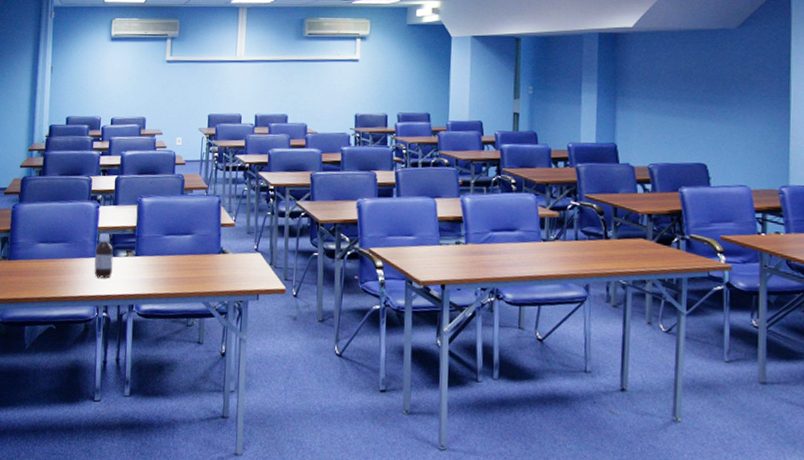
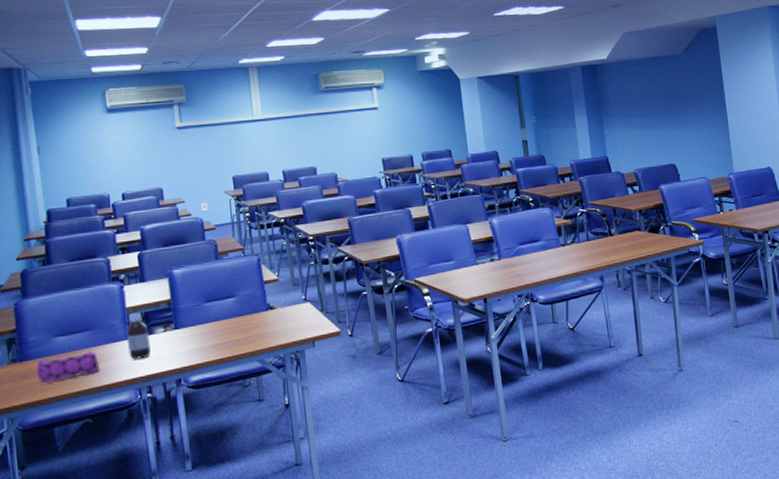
pencil case: none [19,260,69,284] -> present [36,350,100,383]

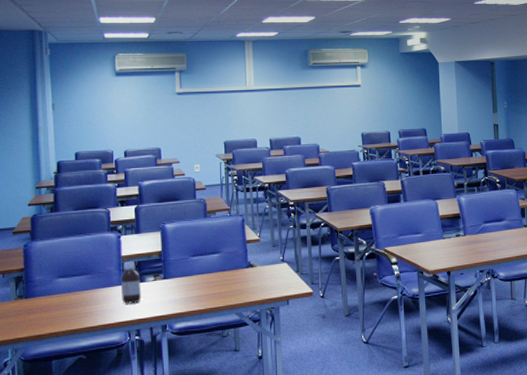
pencil case: present [36,350,100,383] -> none [39,293,95,319]

